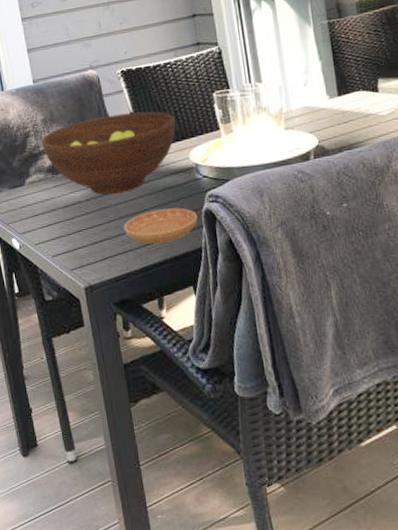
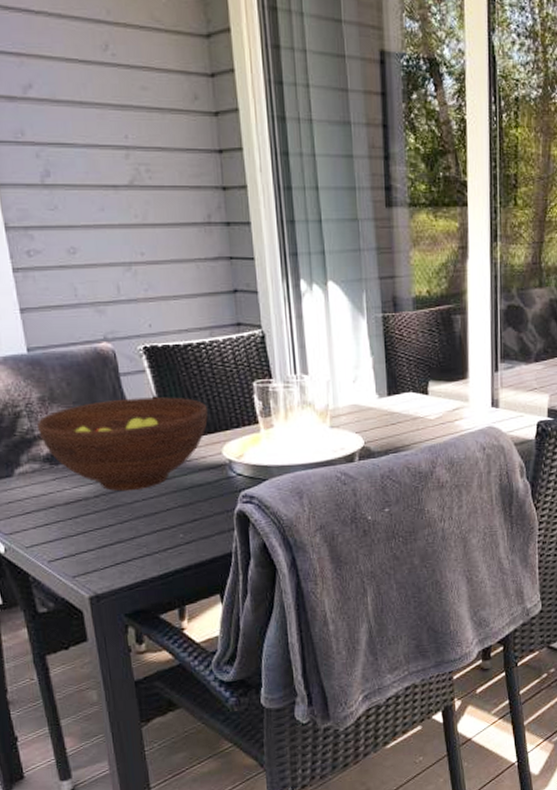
saucer: present [123,208,198,245] -> none [140,508,229,549]

